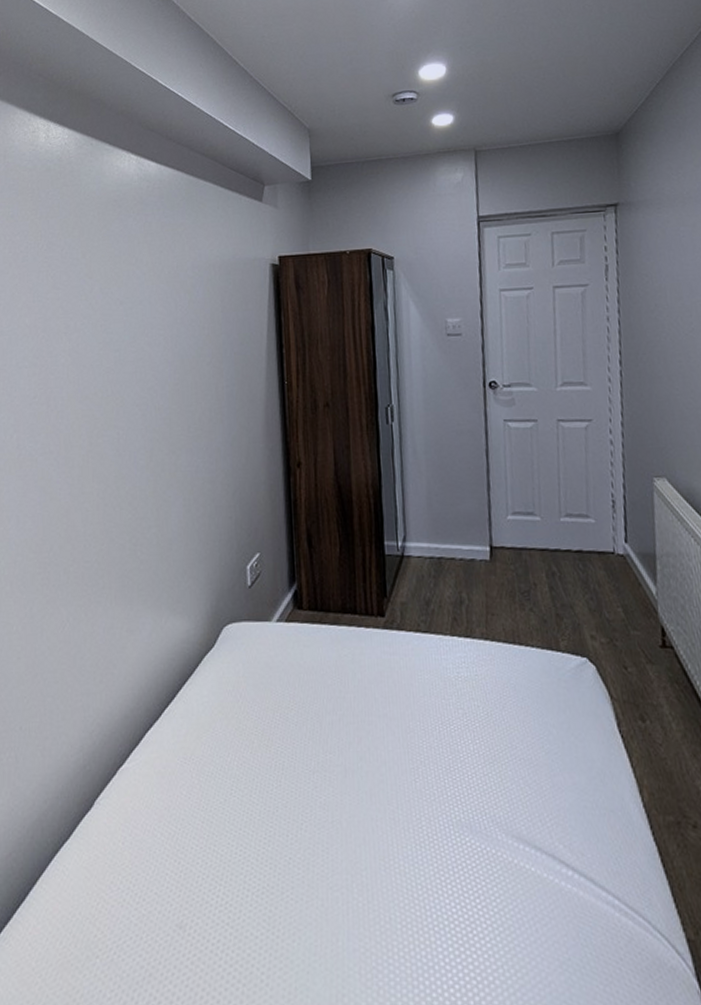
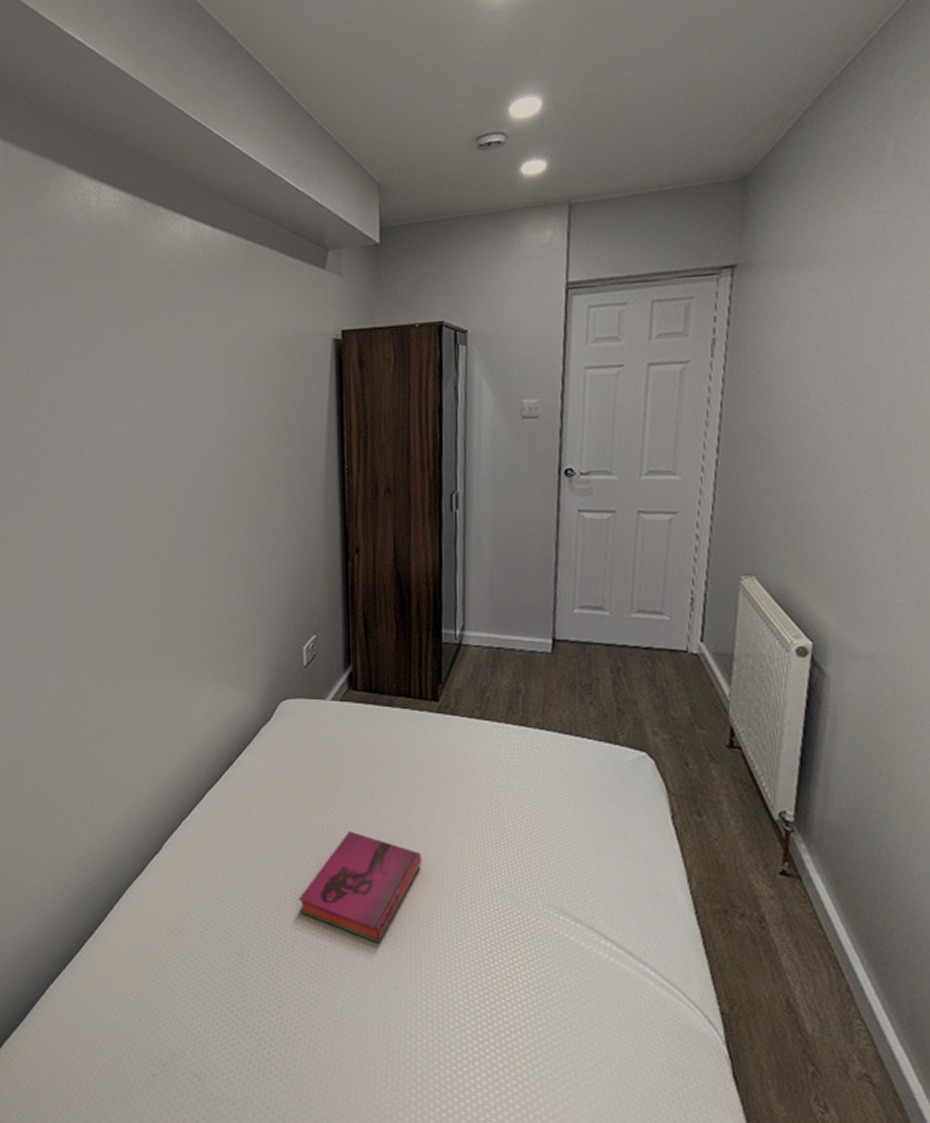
hardback book: none [245,766,376,897] -> present [298,830,422,943]

